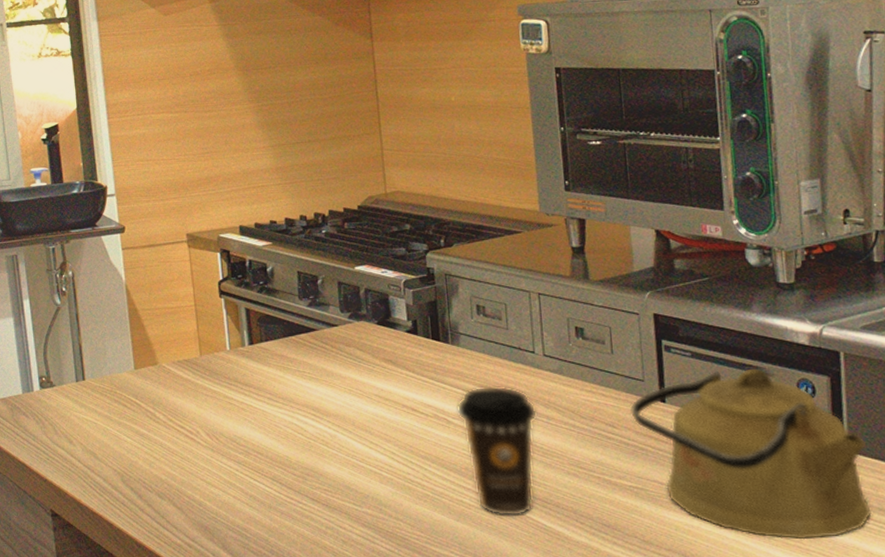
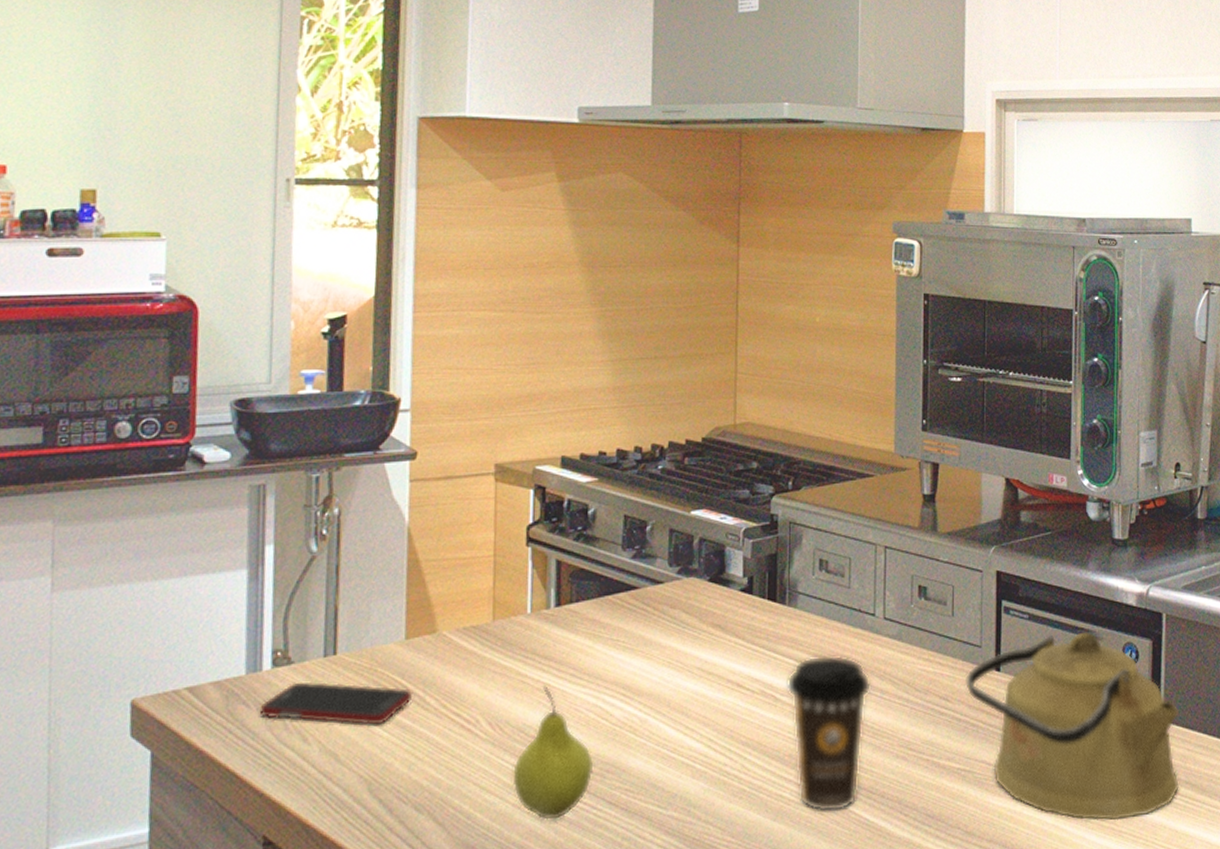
cell phone: none [35,399,146,433] -> present [259,681,413,725]
fruit: none [230,406,296,510] -> present [512,686,594,820]

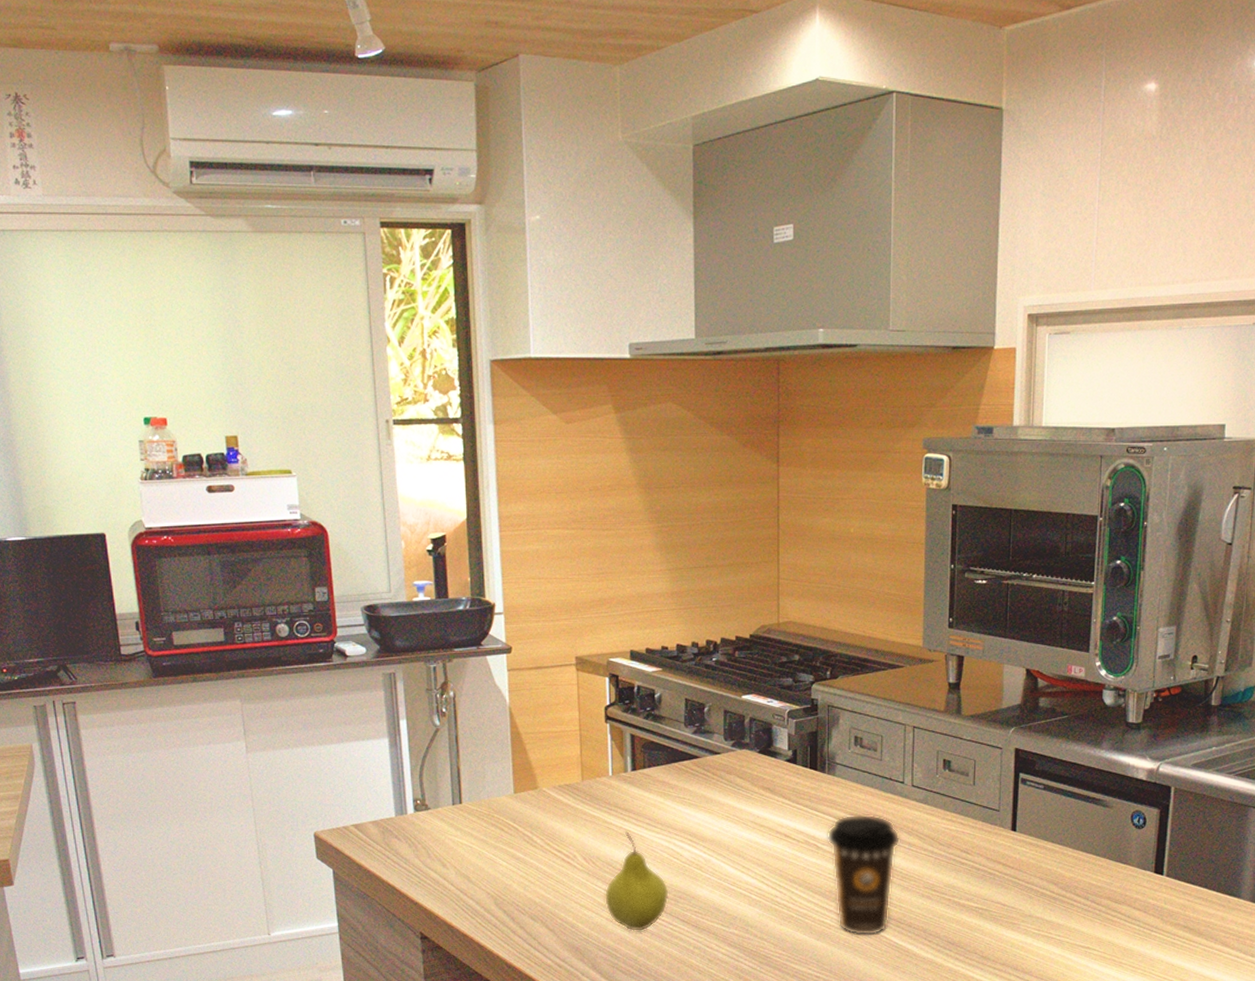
cell phone: present [259,681,413,725] -> none [408,823,524,857]
kettle: present [966,631,1180,821] -> none [984,800,1183,954]

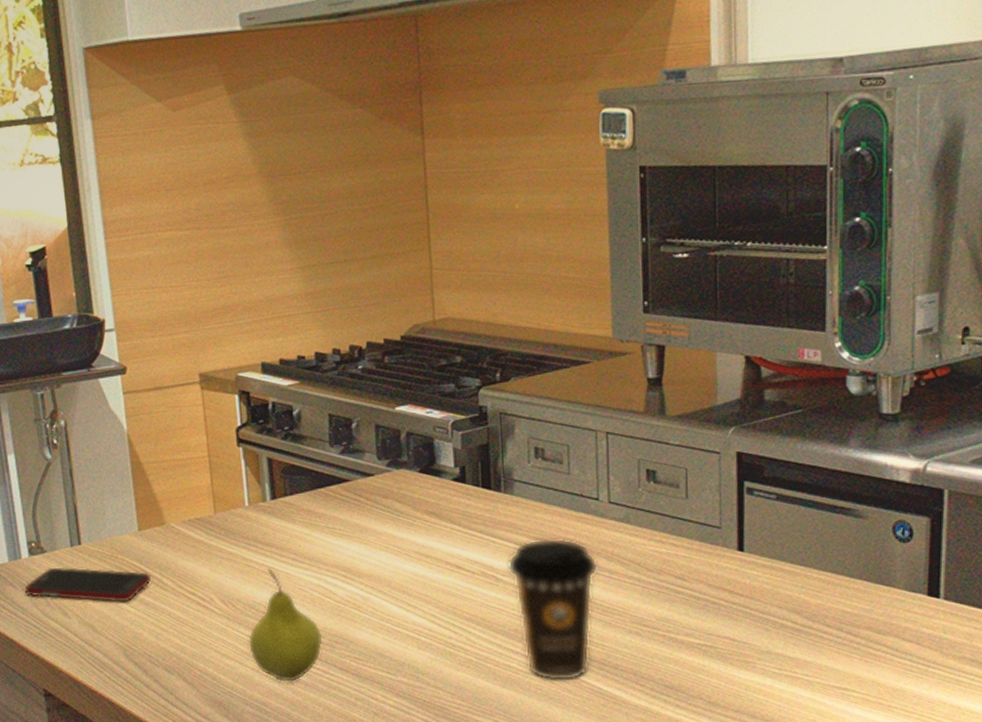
cell phone: none [408,823,524,857] -> present [24,567,152,602]

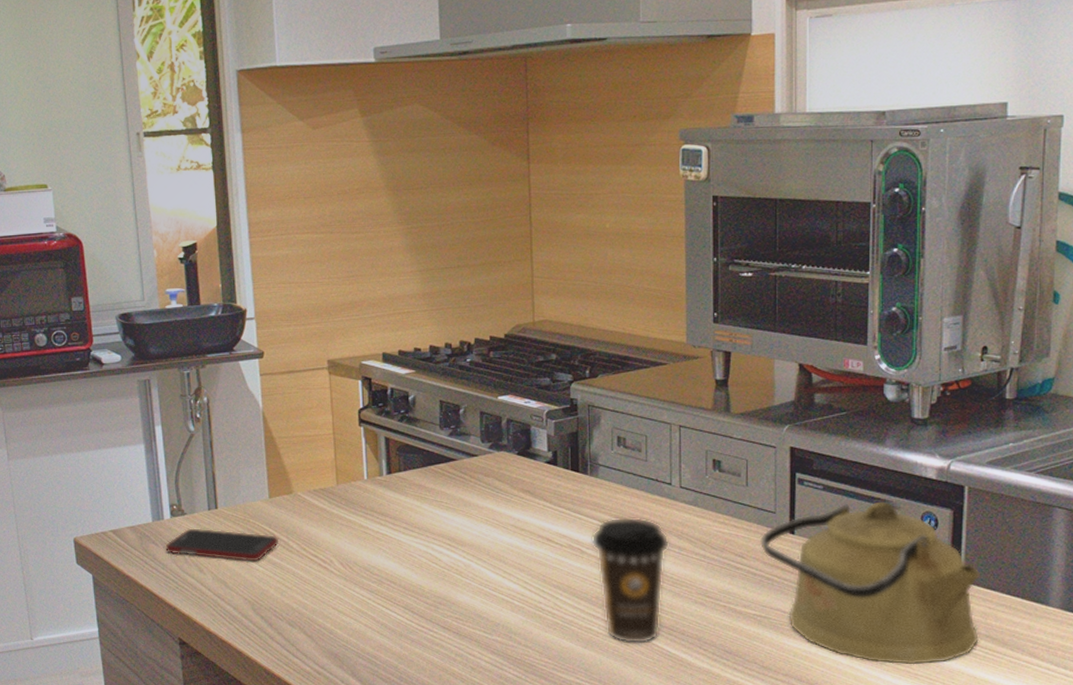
fruit: present [248,569,323,682] -> none [363,536,429,638]
kettle: none [704,510,965,696] -> present [760,501,981,665]

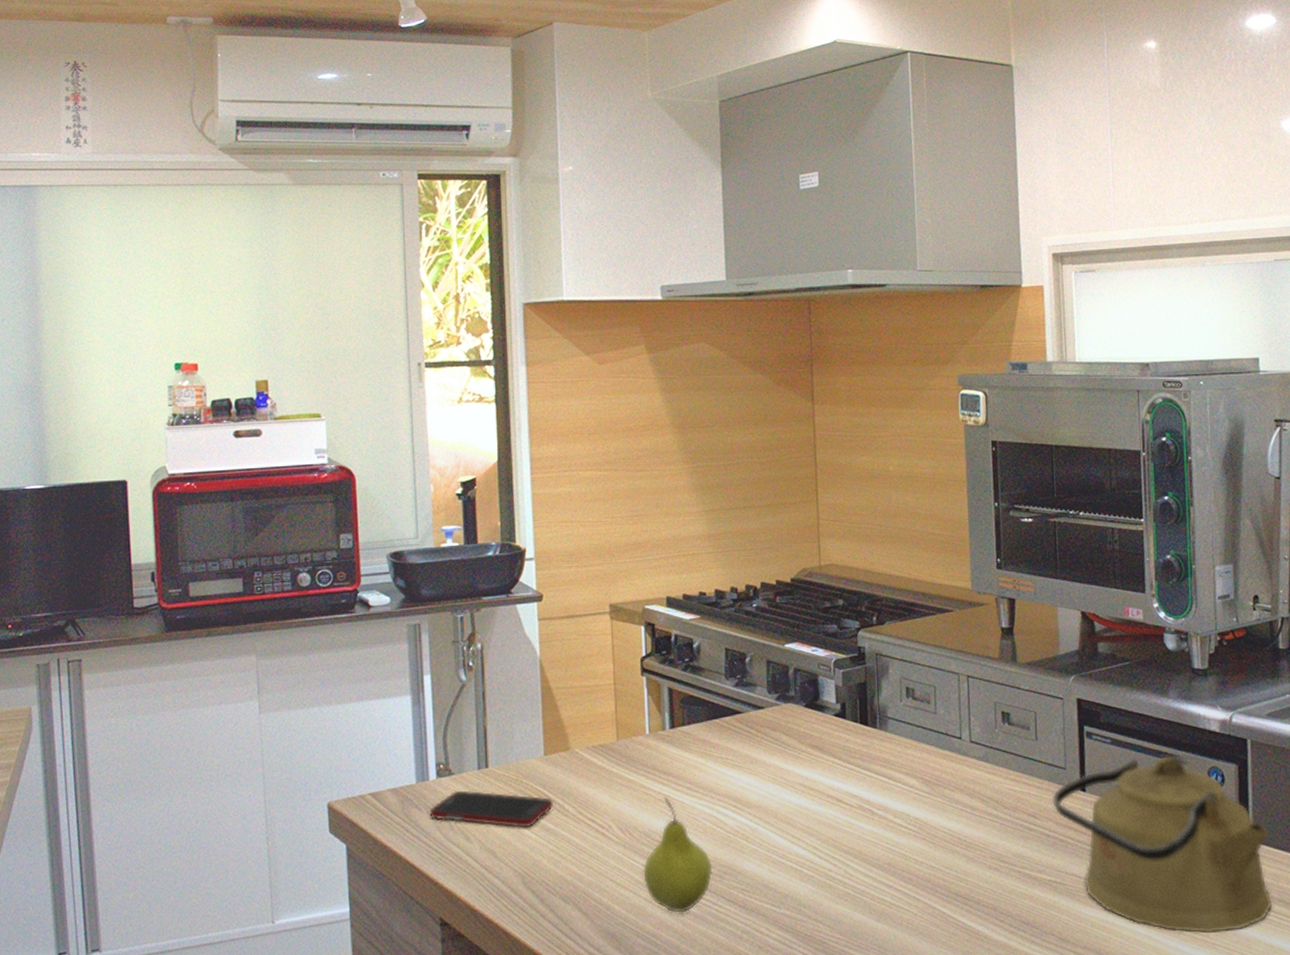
fruit: none [363,536,429,638] -> present [643,797,713,913]
coffee cup: present [591,517,670,644] -> none [882,774,962,916]

